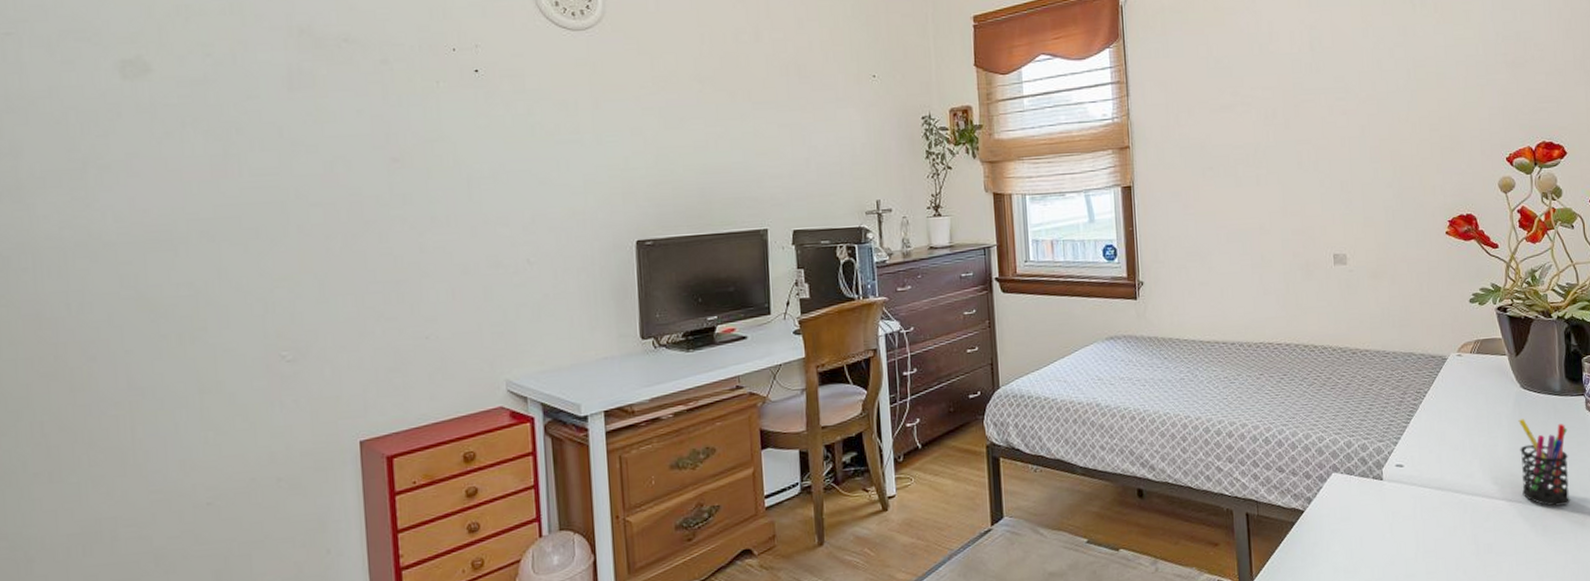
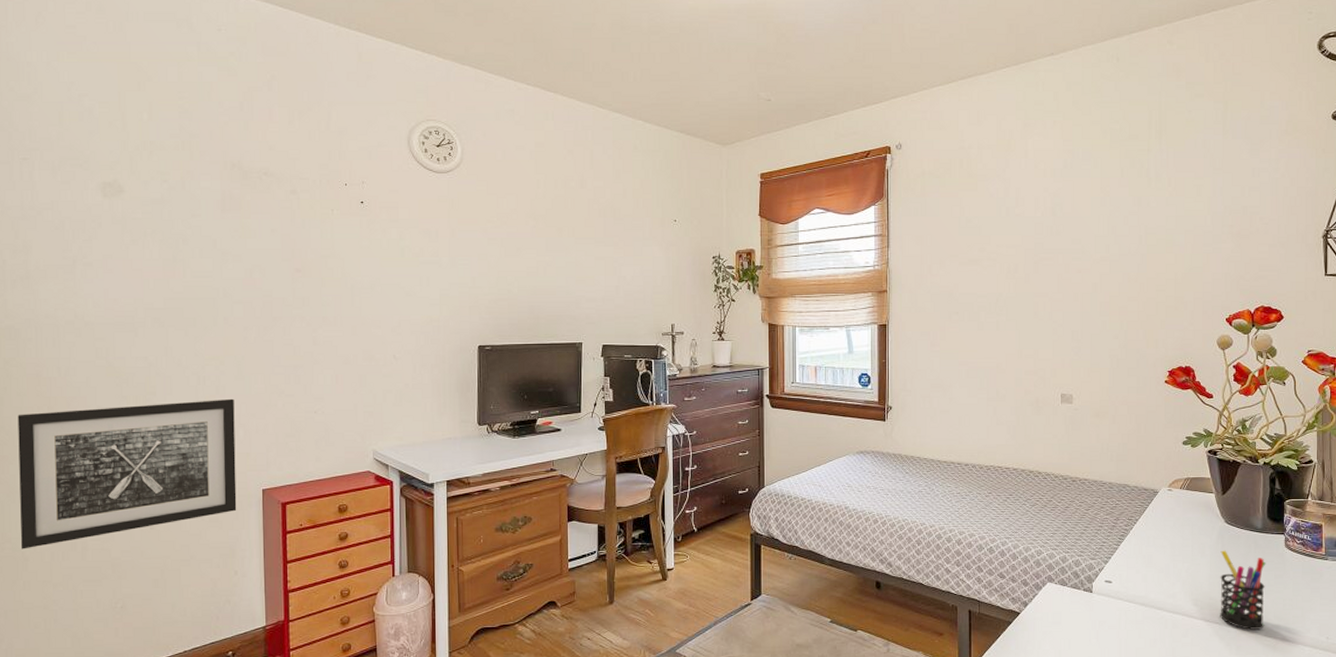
wall art: none [11,328,326,548] -> present [17,398,237,549]

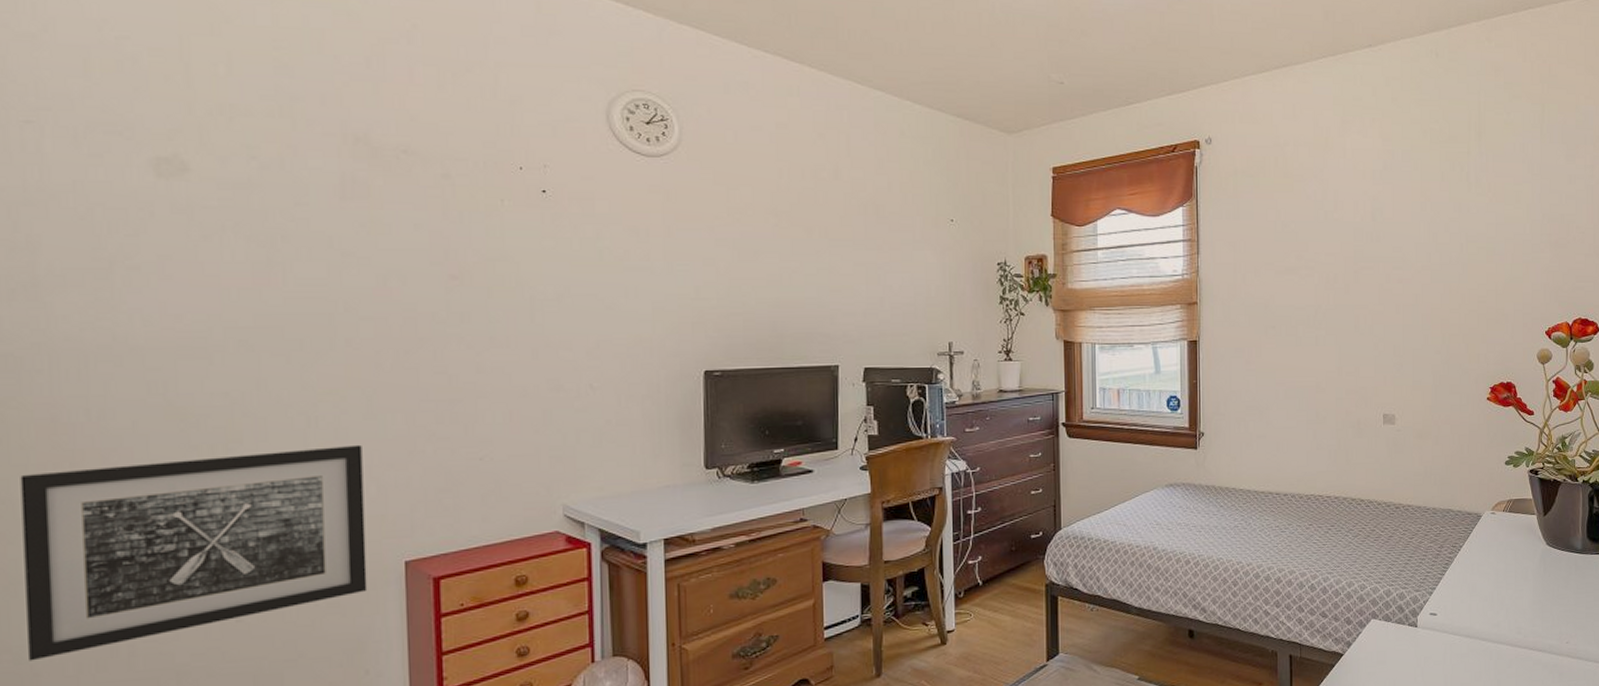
pen holder: present [1220,550,1266,630] -> none [1543,574,1586,655]

